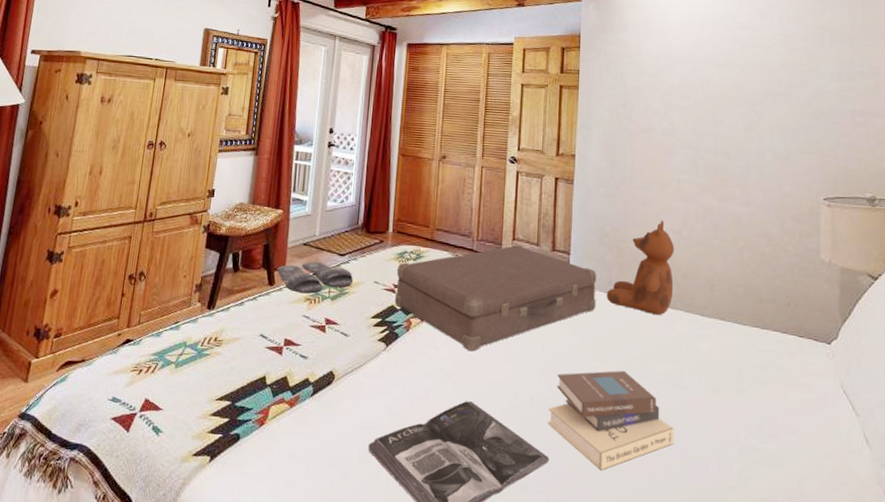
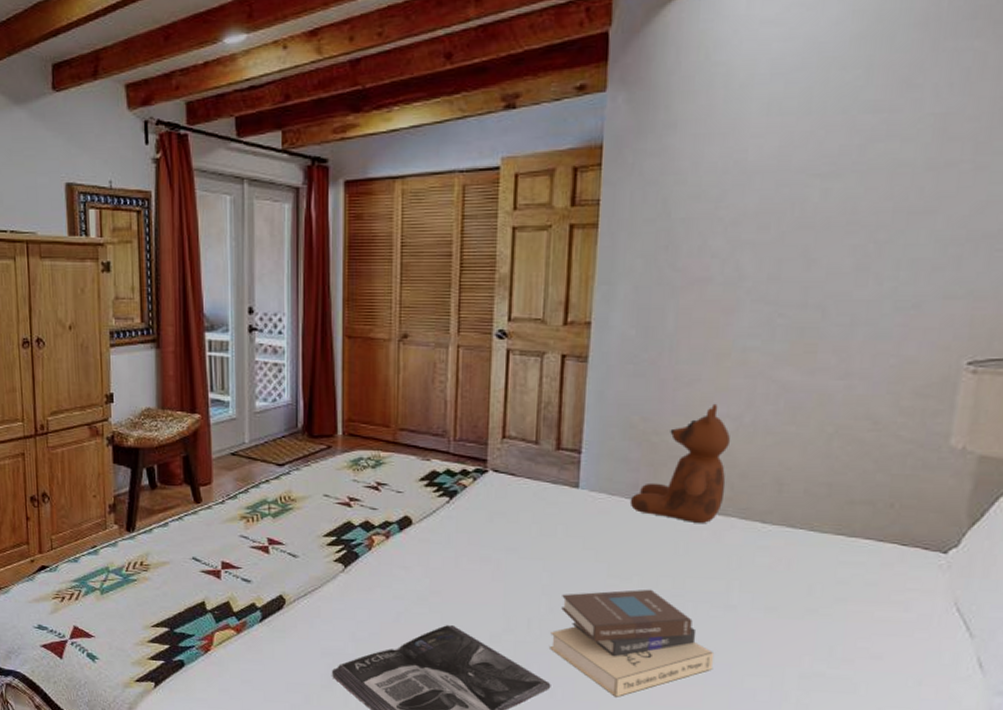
slippers: present [276,261,353,294] -> none [202,473,296,511]
suitcase: present [394,244,597,352] -> none [351,443,618,571]

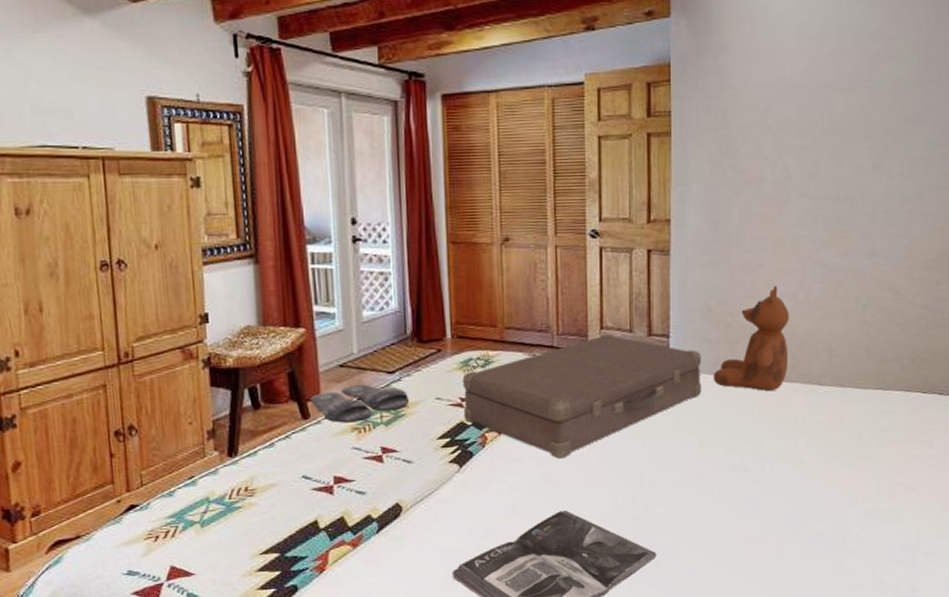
slippers: none [202,473,296,511] -> present [309,384,409,423]
suitcase: none [351,443,618,571] -> present [462,333,702,459]
books: present [550,589,715,697] -> none [653,454,790,556]

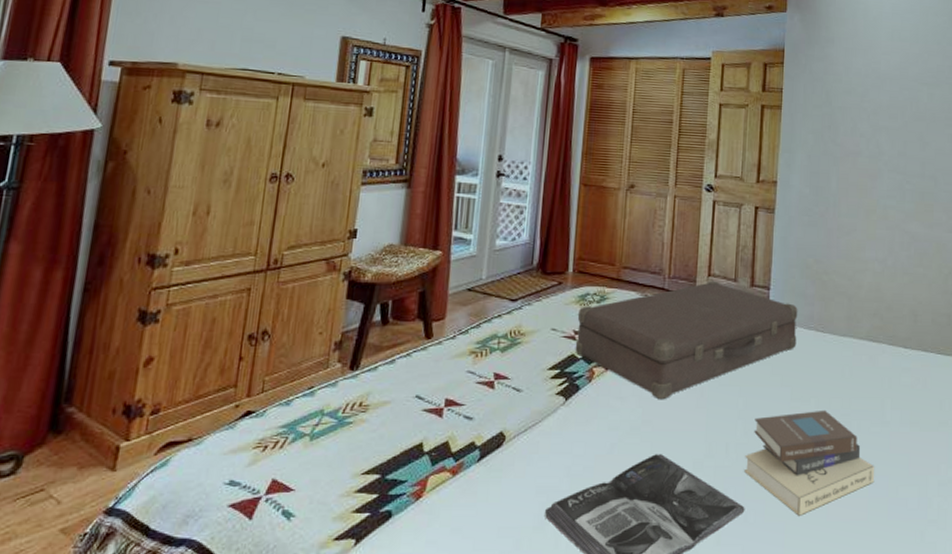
slippers: present [309,384,409,423] -> none [435,309,527,346]
books: none [653,454,790,556] -> present [744,410,875,516]
teddy bear: present [713,285,790,391] -> none [807,249,879,349]

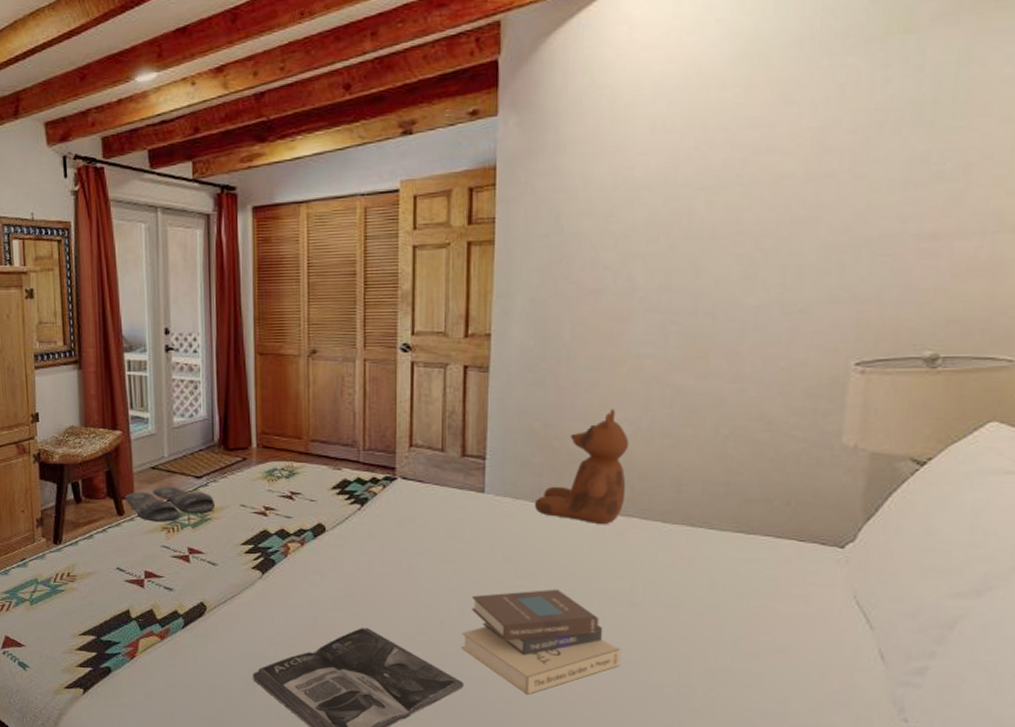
slippers: none [435,309,527,346] -> present [124,486,215,522]
suitcase: present [575,280,798,400] -> none [266,451,522,576]
teddy bear: none [807,249,879,349] -> present [534,408,630,524]

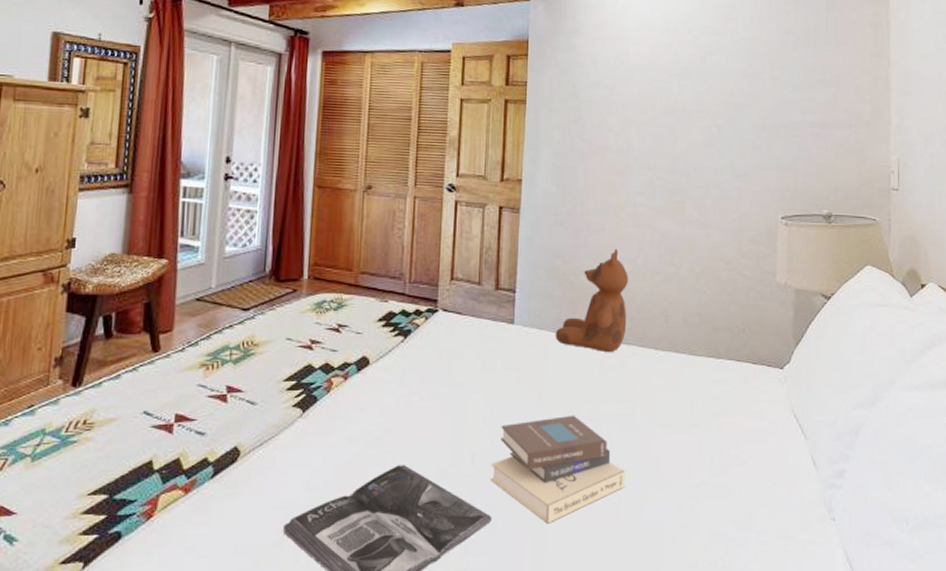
slippers: present [124,486,215,522] -> none [162,319,260,358]

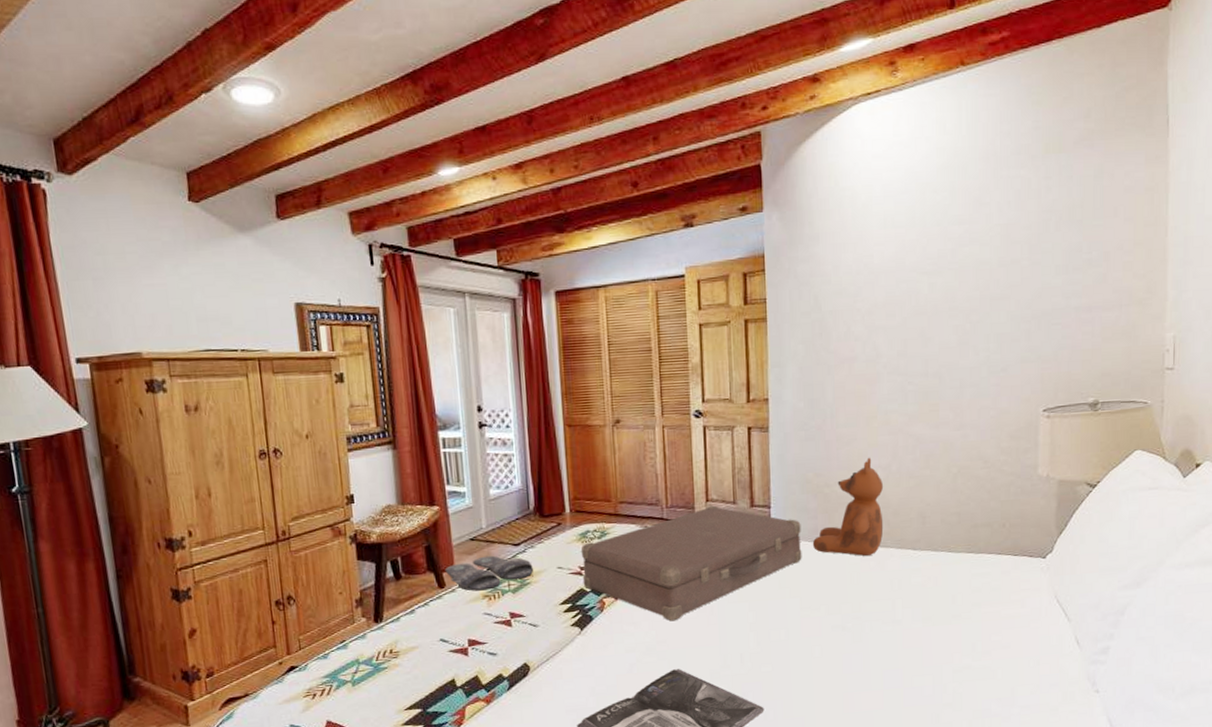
slippers: none [162,319,260,358] -> present [444,555,533,591]
suitcase: none [311,284,545,409] -> present [580,505,802,621]
books: present [491,415,626,524] -> none [760,615,889,711]

